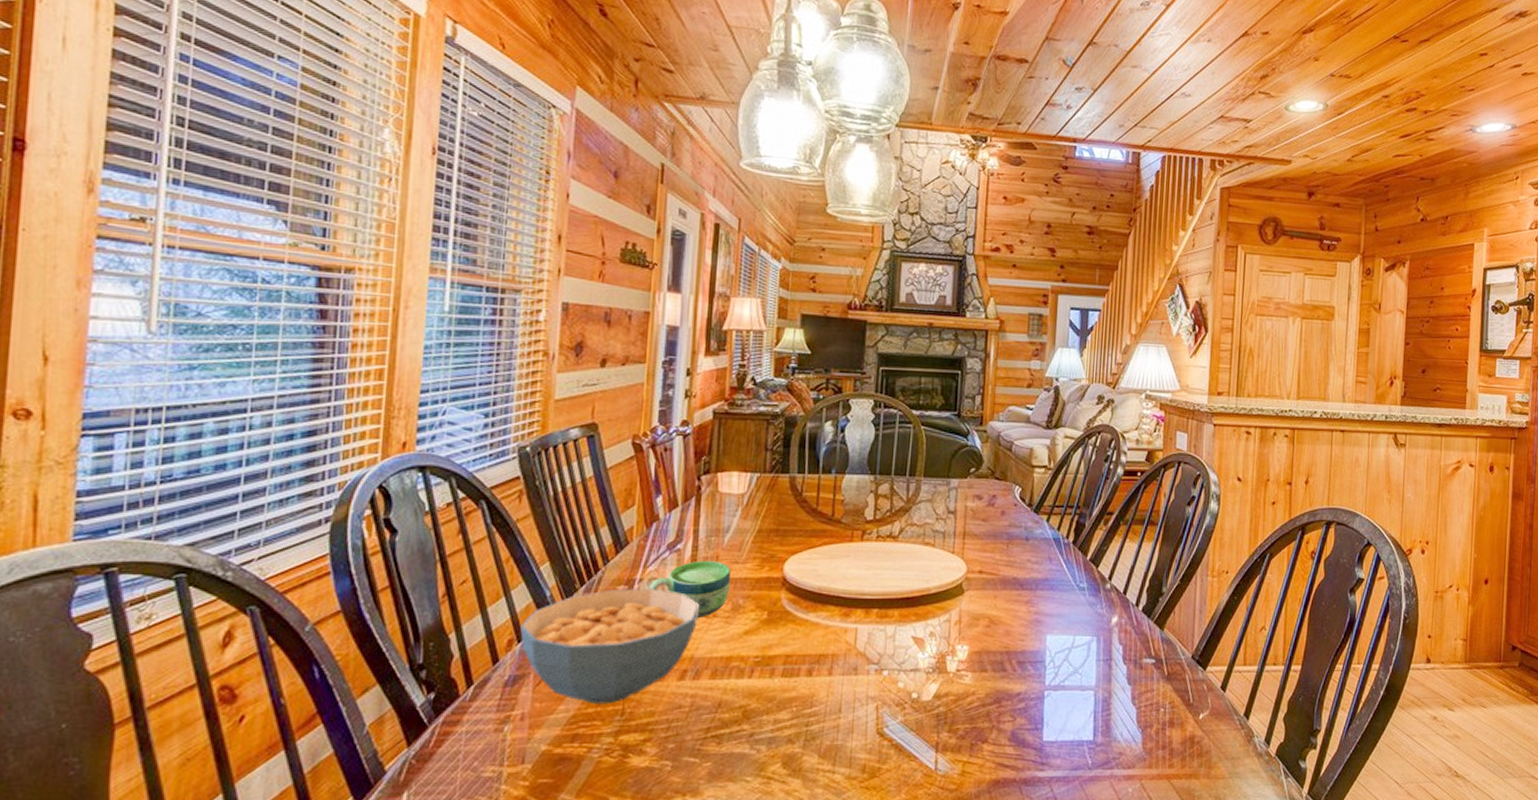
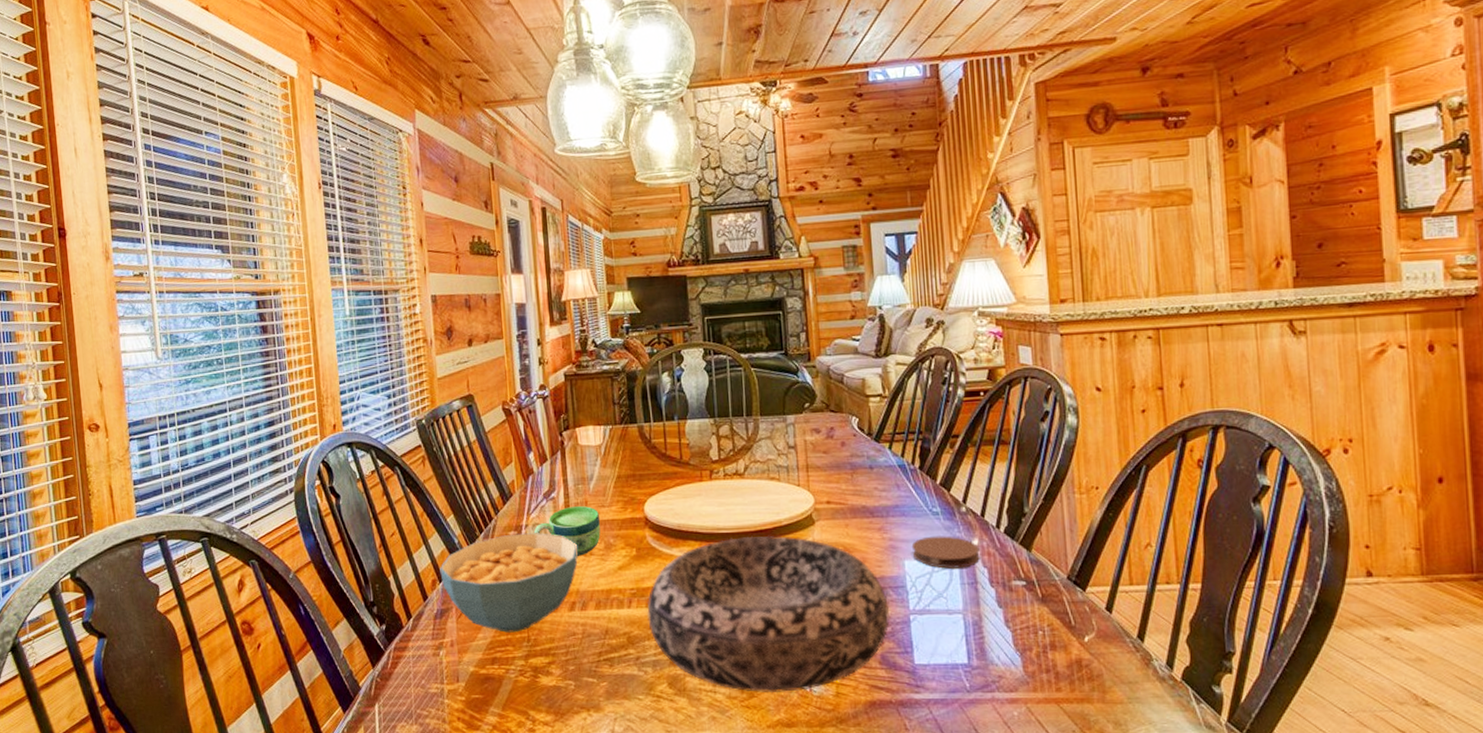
decorative bowl: none [769,603,1026,773] -> present [647,535,890,693]
coaster: none [1055,611,1118,645] -> present [911,536,980,569]

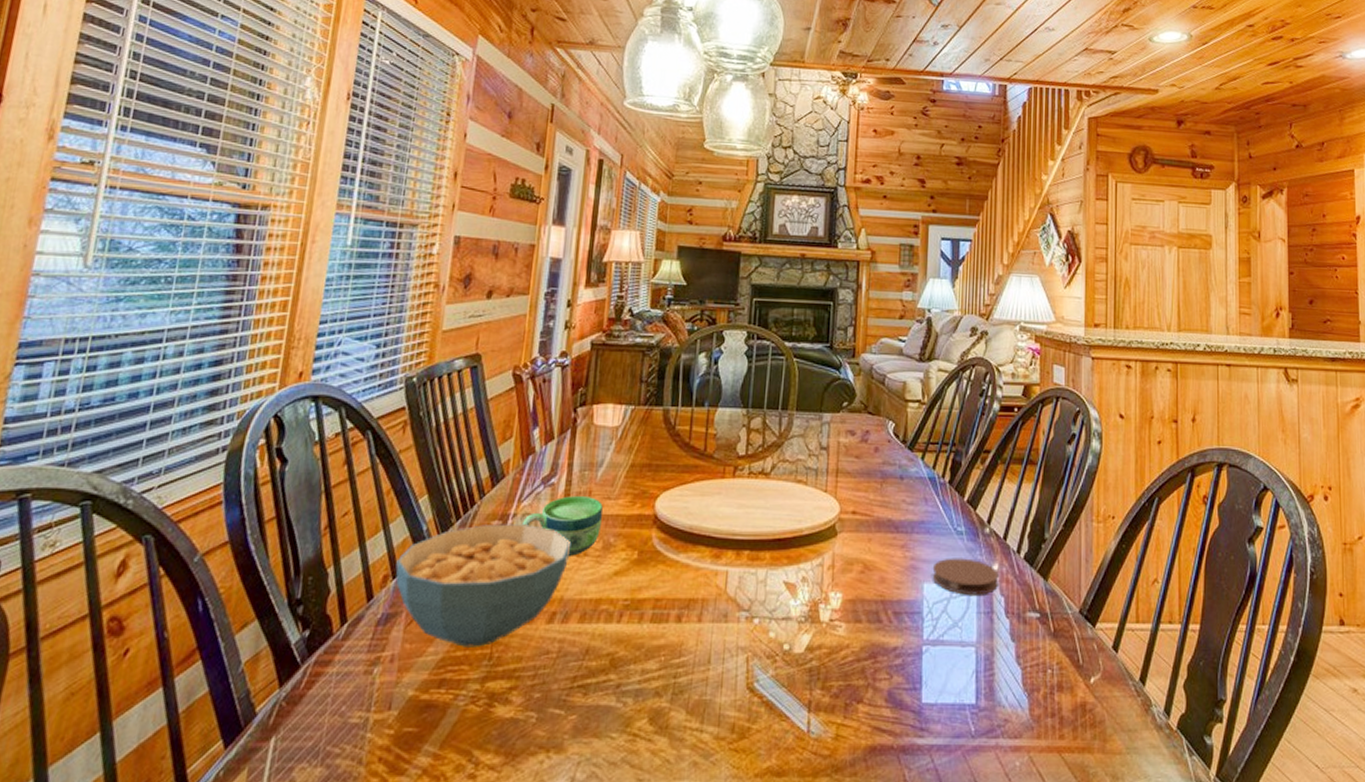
decorative bowl: present [647,535,890,693] -> none [638,544,902,734]

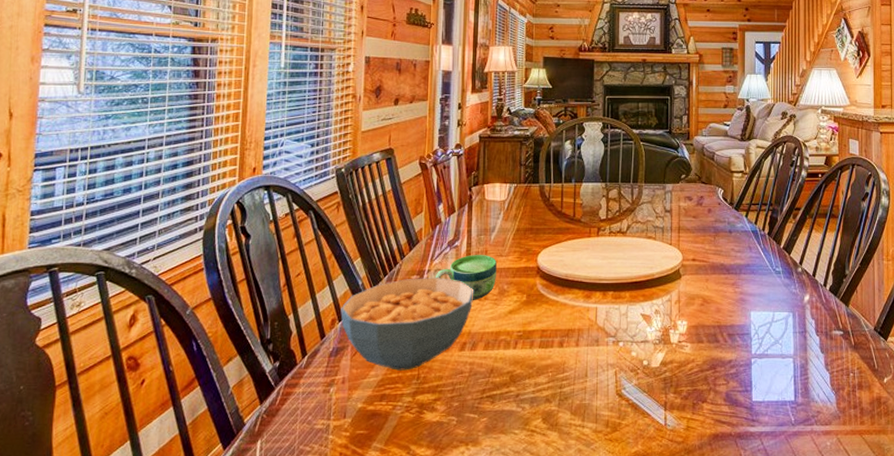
coaster: present [932,558,999,595] -> none [757,291,810,319]

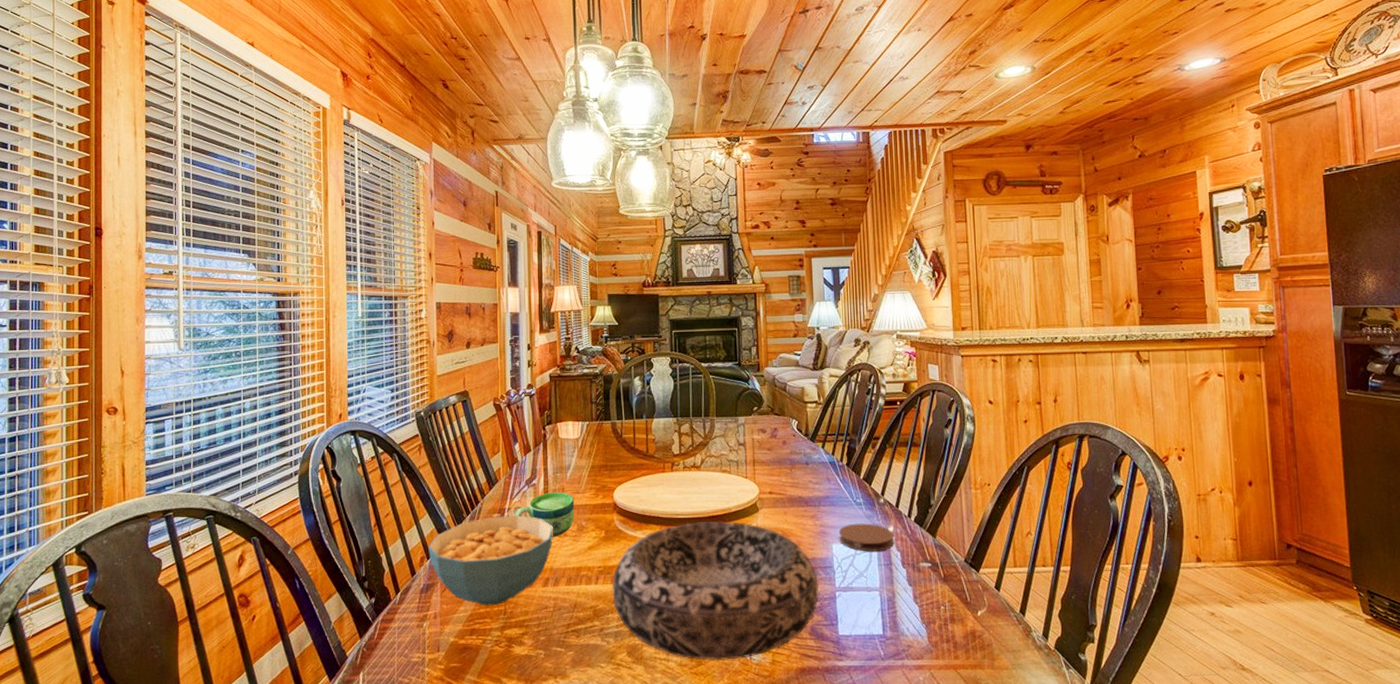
decorative bowl: none [530,286,735,428] -> present [612,520,819,661]
coaster: none [757,291,810,319] -> present [838,523,894,552]

